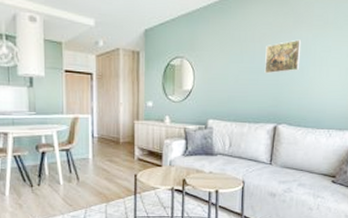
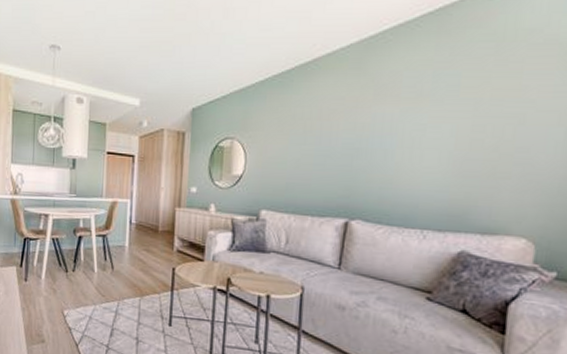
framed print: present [264,39,302,74] -> none [333,116,385,158]

